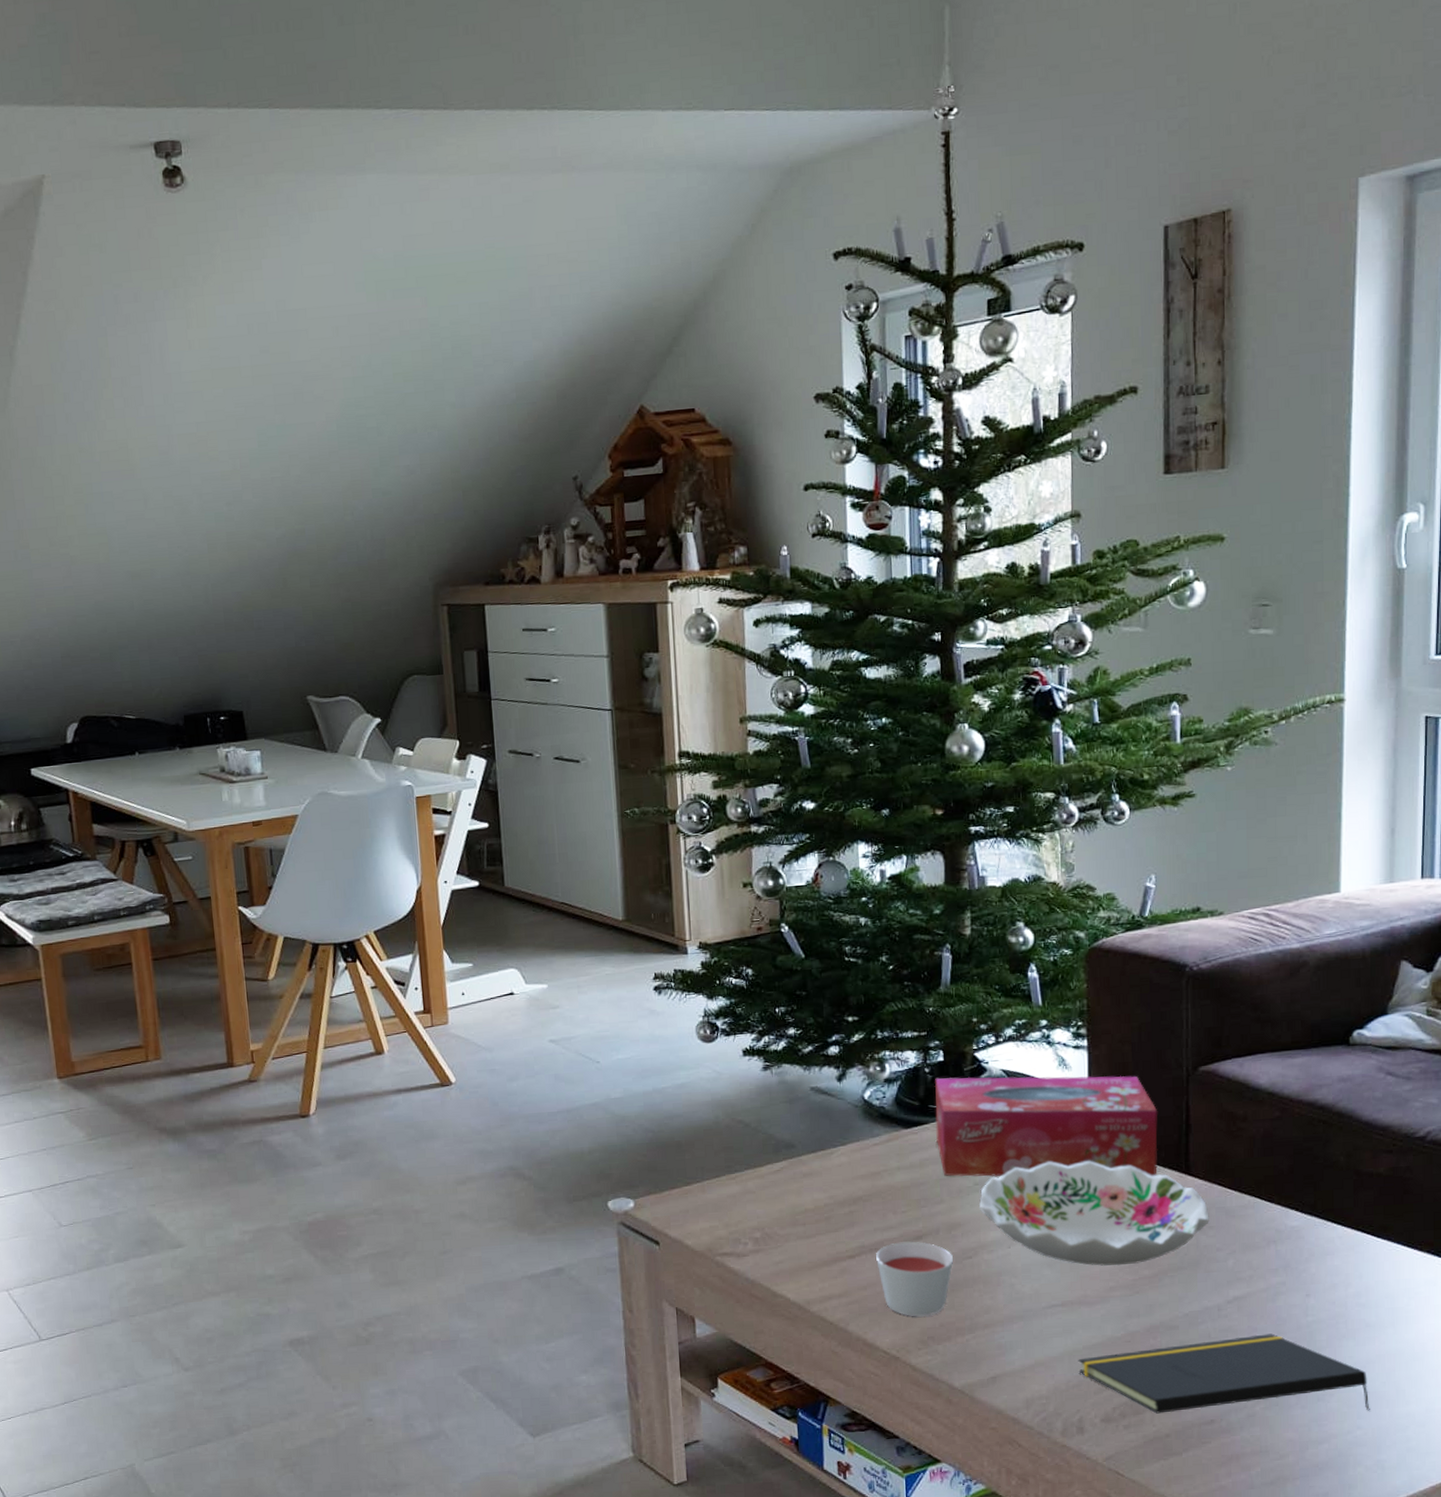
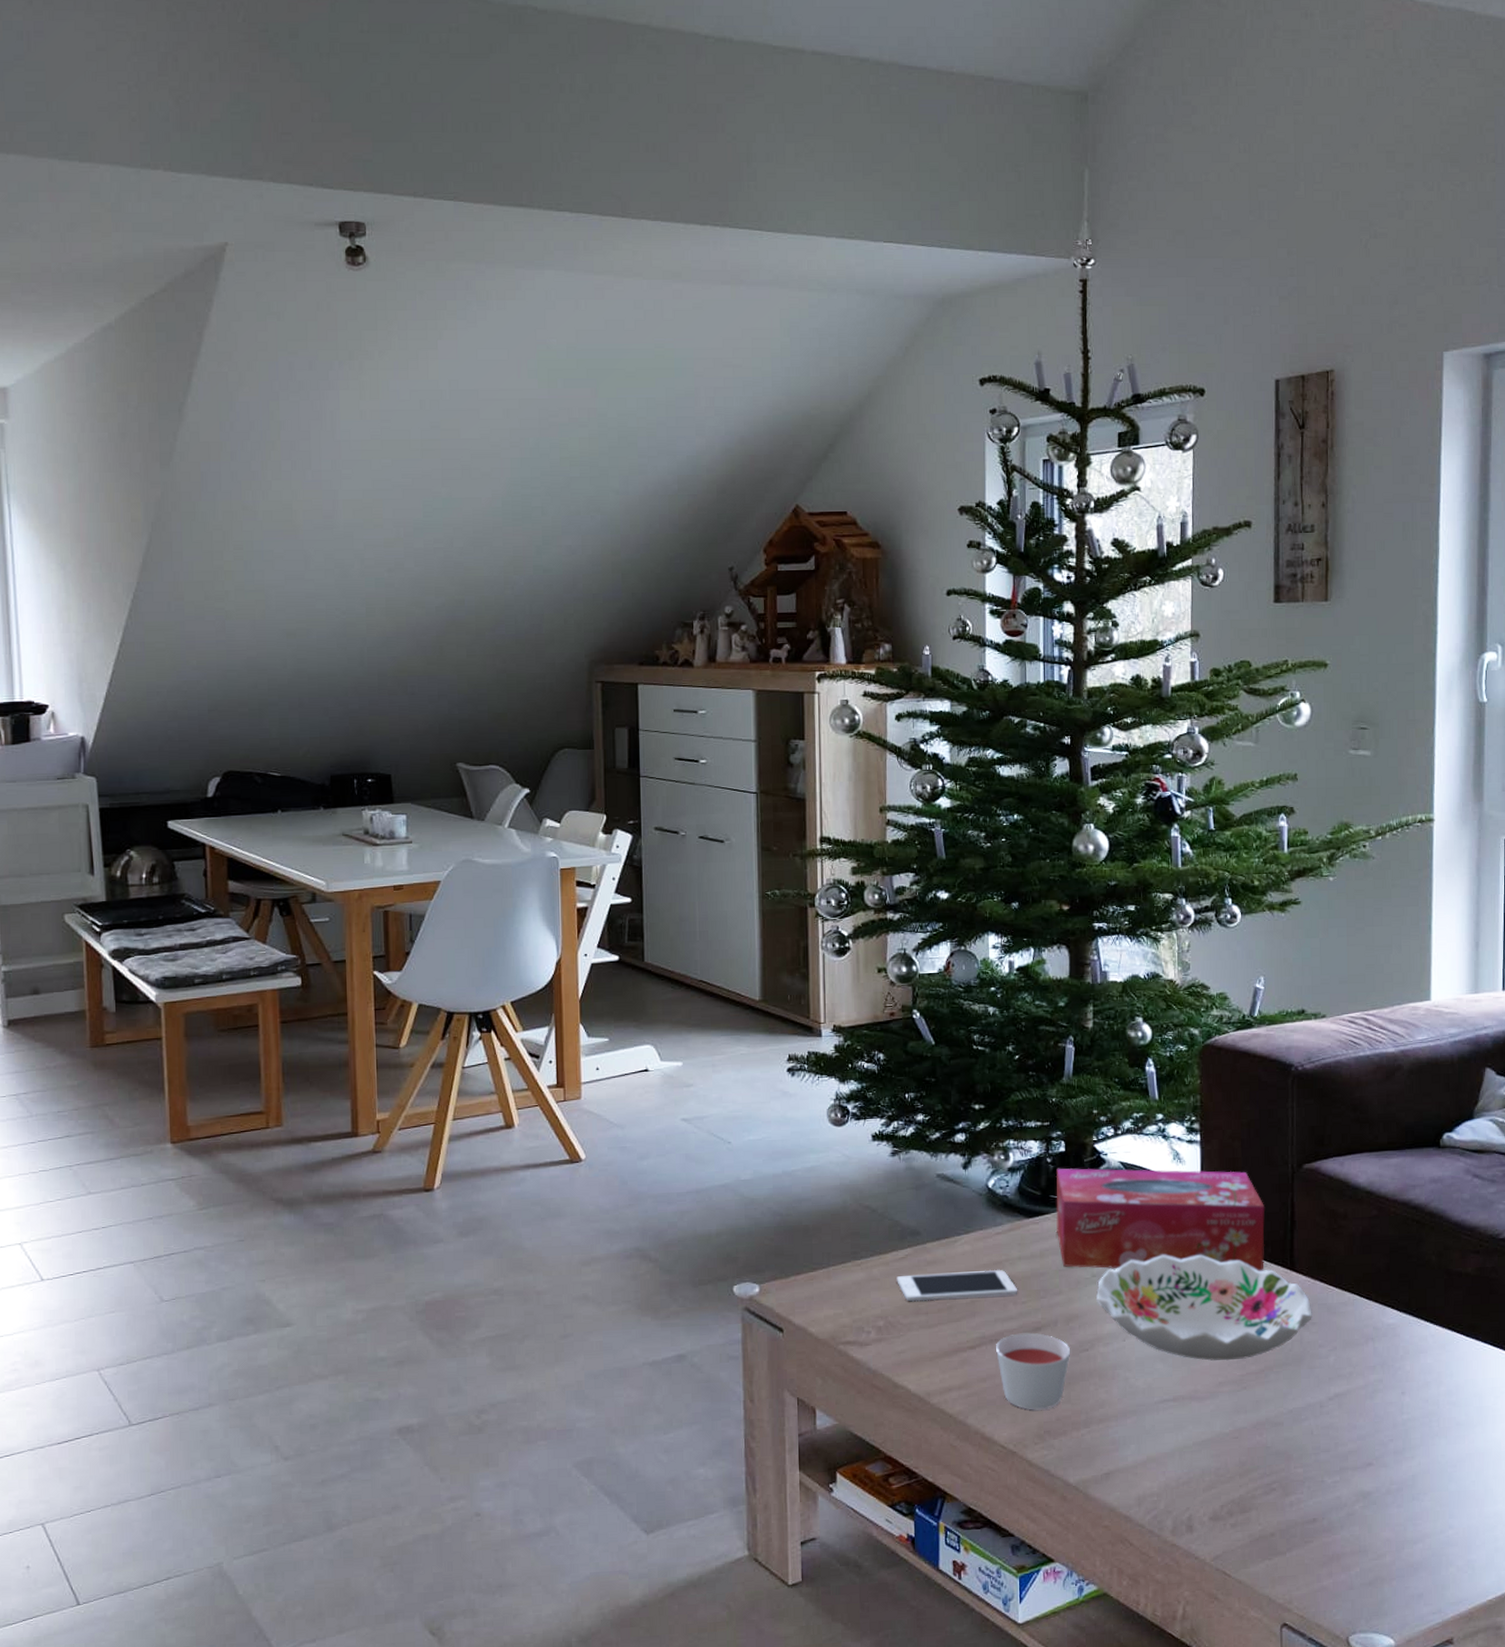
cell phone: none [772,1179,897,1213] -> present [896,1269,1017,1302]
notepad: present [1078,1333,1370,1414] -> none [1188,1431,1461,1512]

